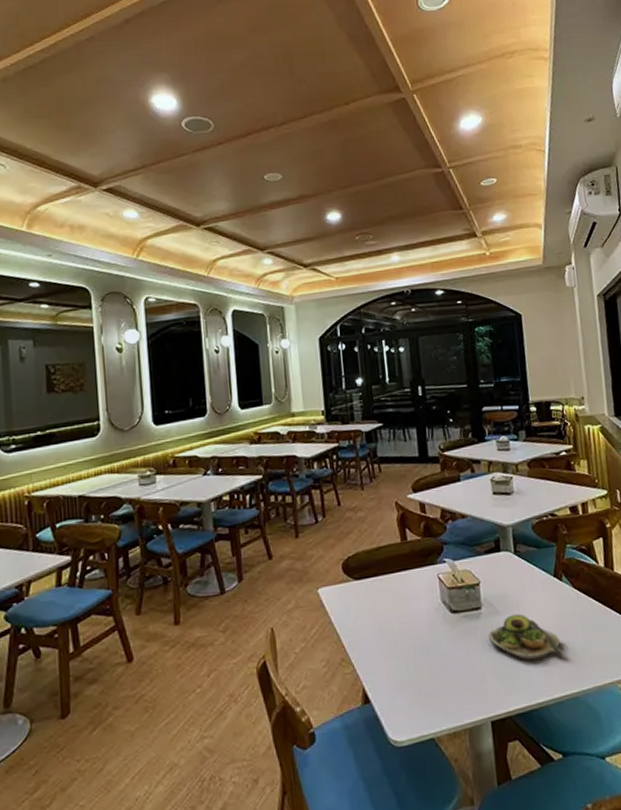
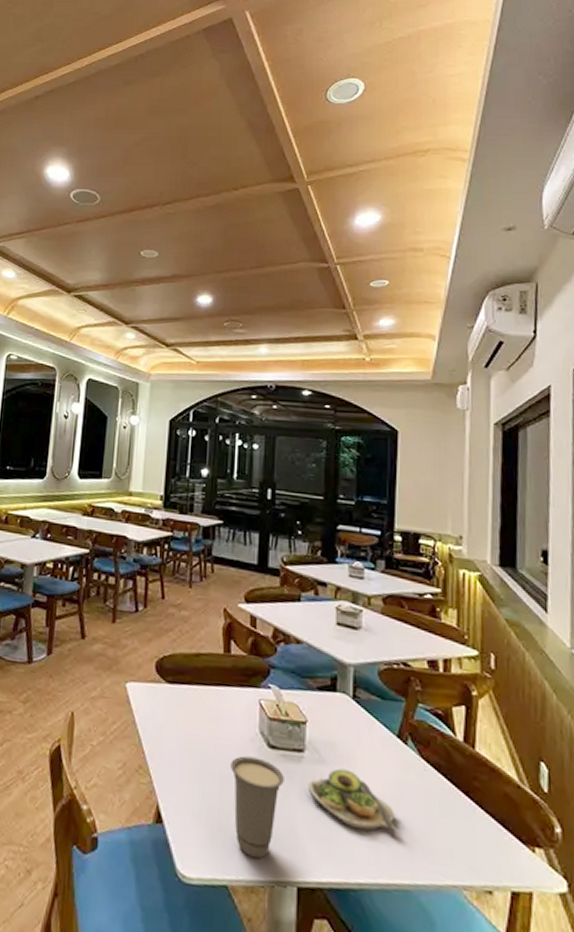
cup: none [421,624,468,709] -> present [231,756,284,859]

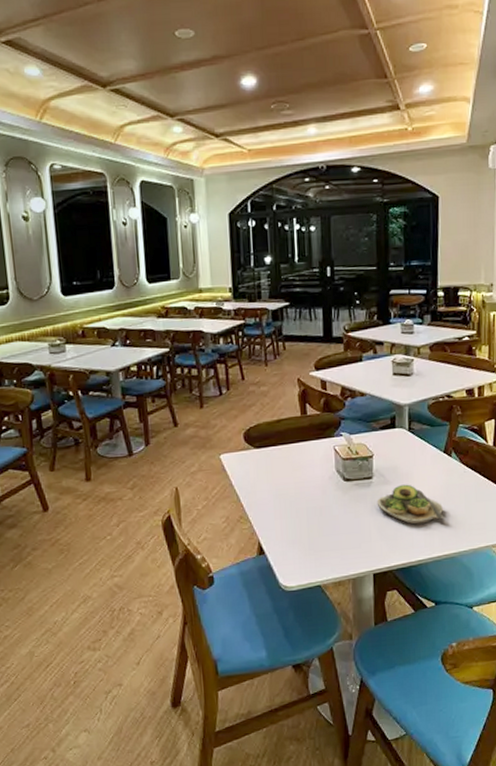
cup: present [231,756,284,859] -> none [315,490,358,562]

